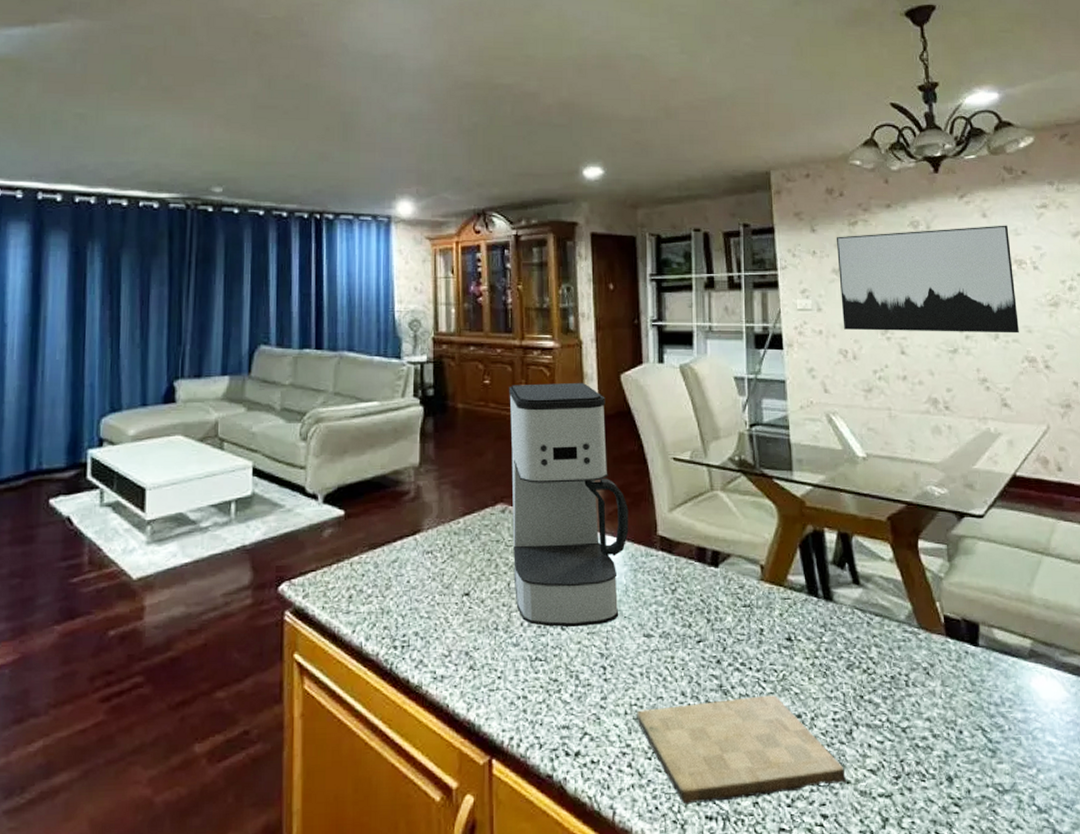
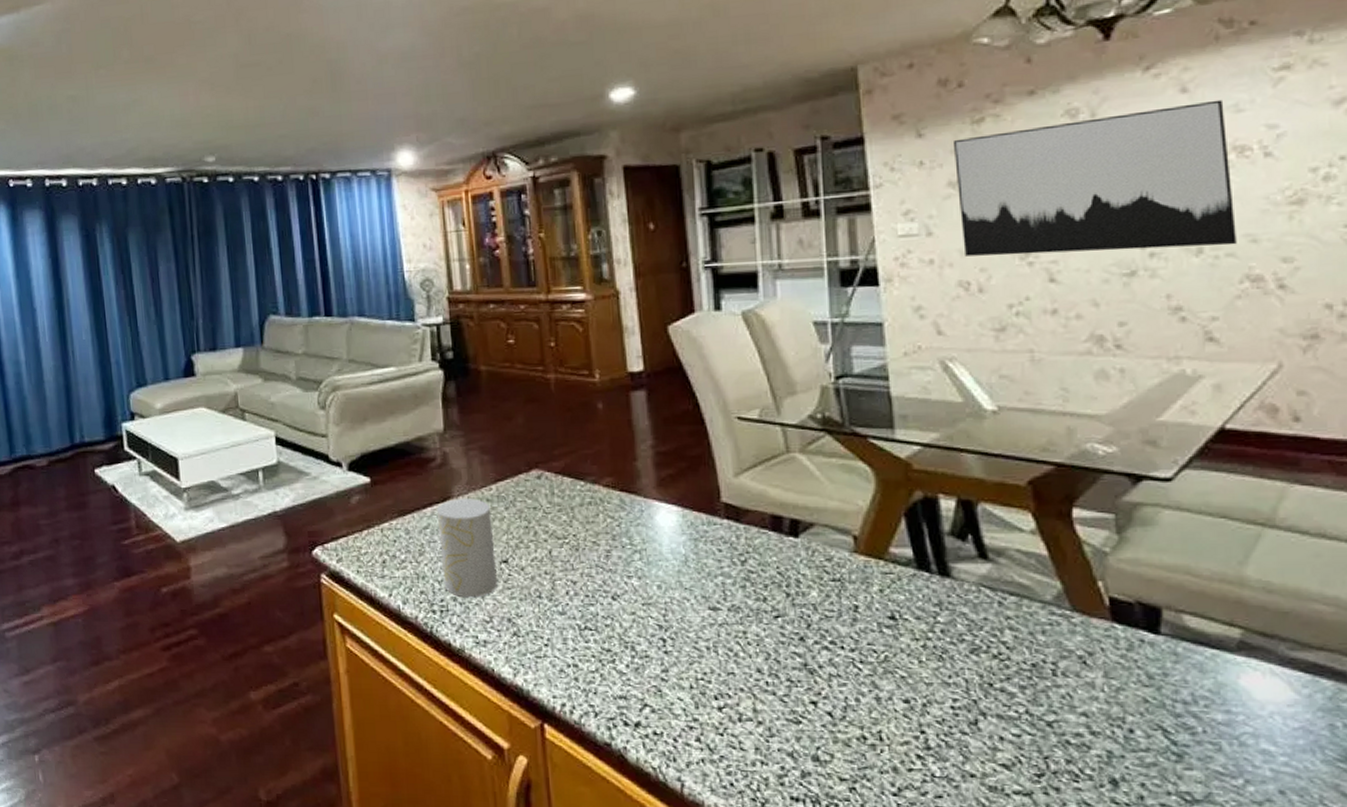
cup: none [406,532,459,632] -> present [437,499,499,598]
coffee maker: present [509,382,629,628] -> none [537,336,686,598]
cutting board: present [637,695,846,805] -> none [704,677,970,784]

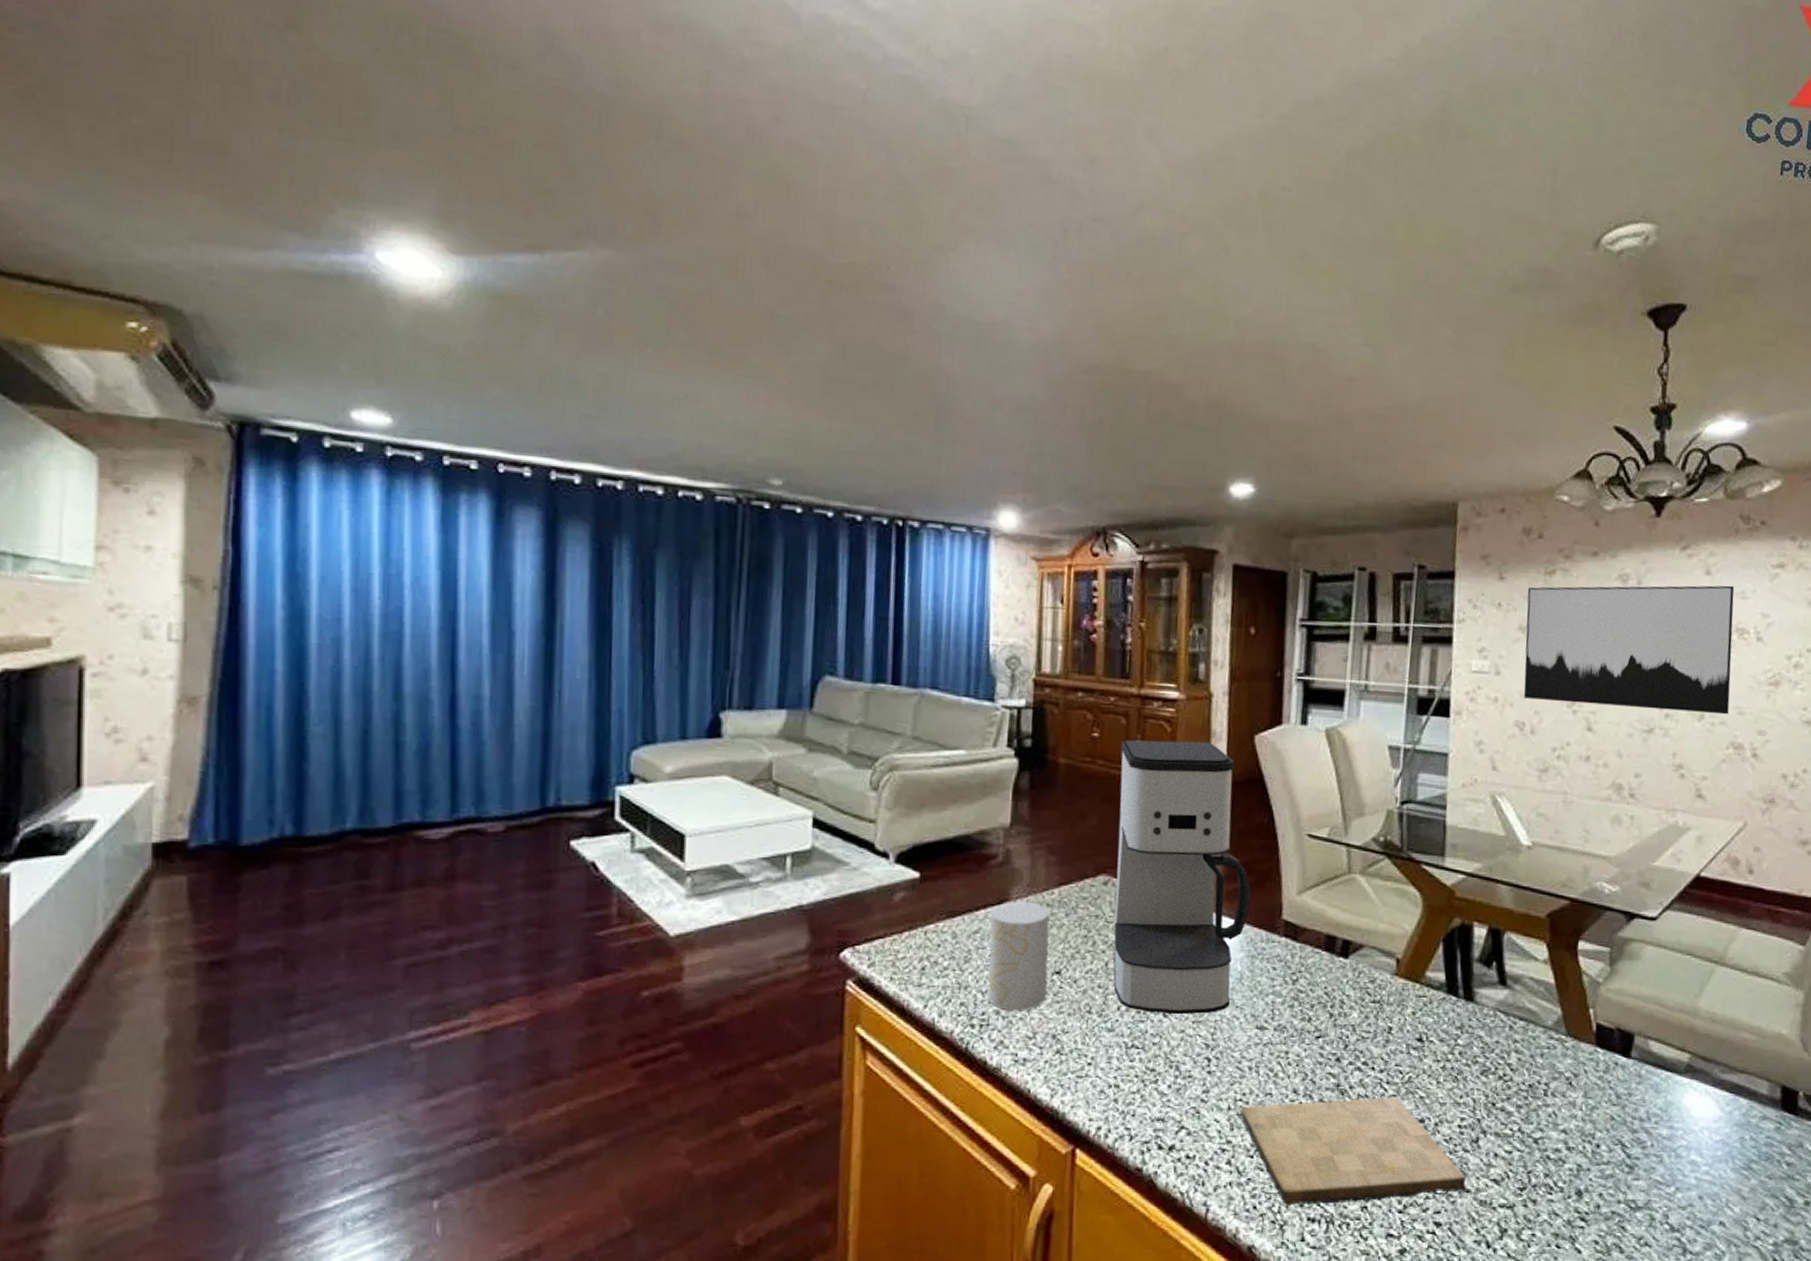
coffee maker: none [537,336,686,598] -> present [1113,740,1251,1015]
cutting board: none [704,677,970,784] -> present [1240,1097,1466,1205]

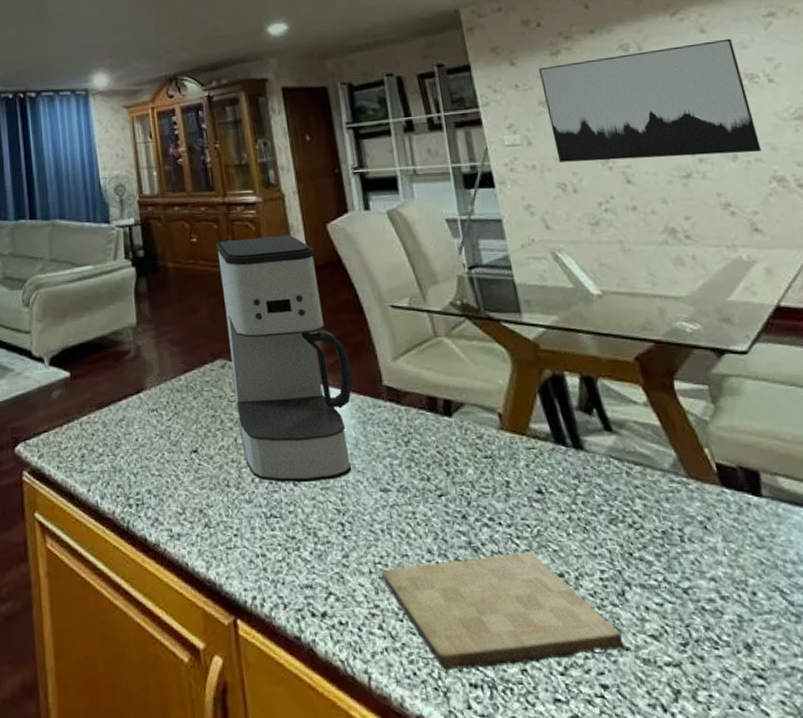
cup: present [988,902,1050,1012] -> none [132,389,190,490]

